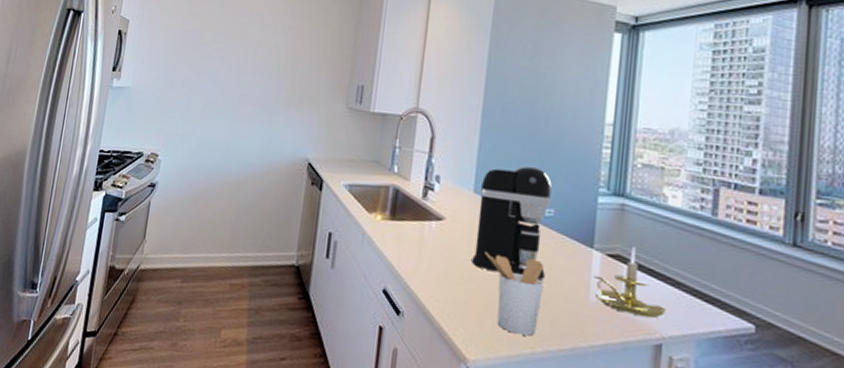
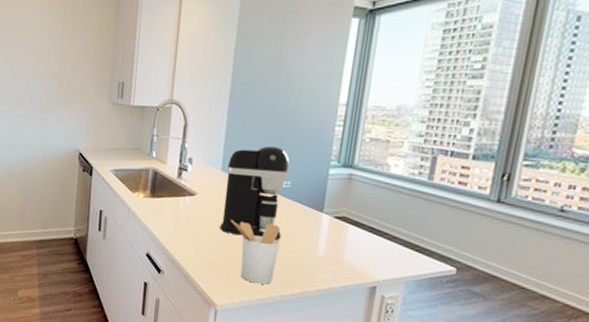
candle holder: present [594,247,667,319] -> none [322,210,383,267]

